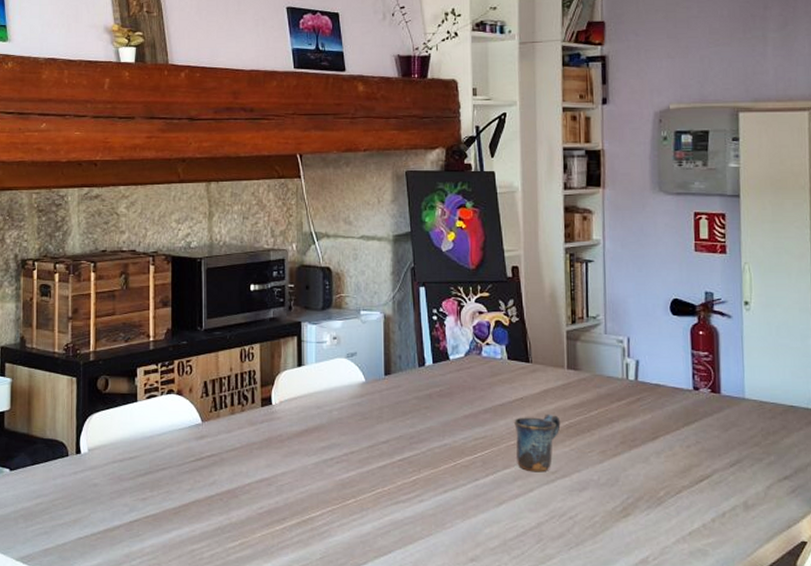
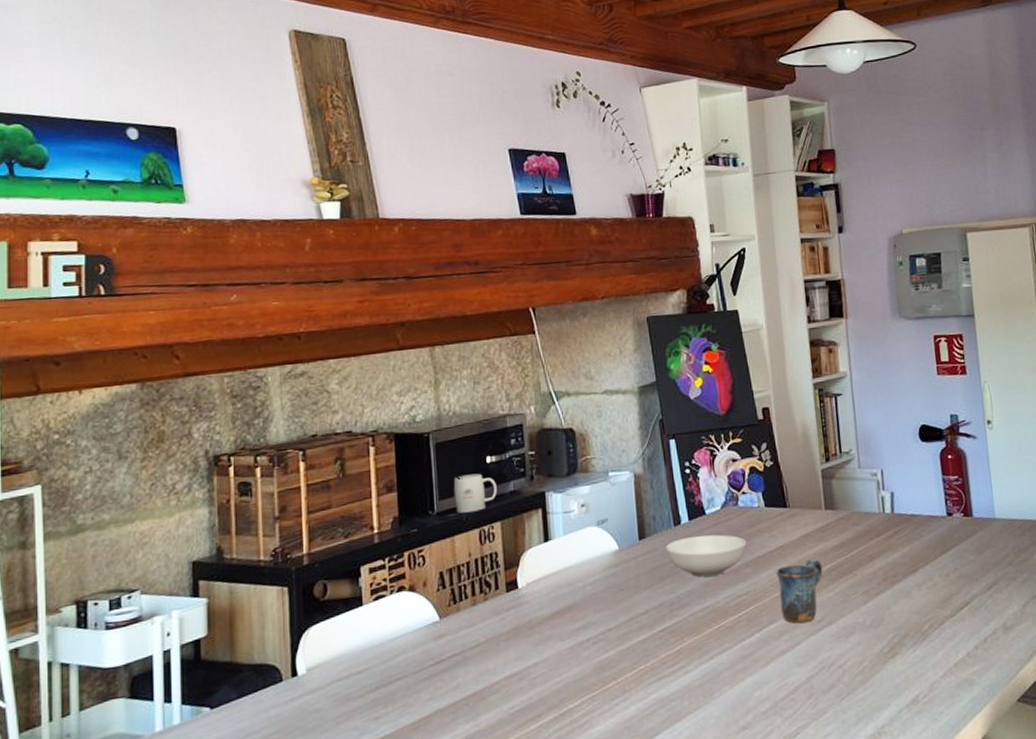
mug: none [220,299,259,332] -> present [453,473,498,514]
bowl: none [410,378,487,417] -> present [666,534,747,577]

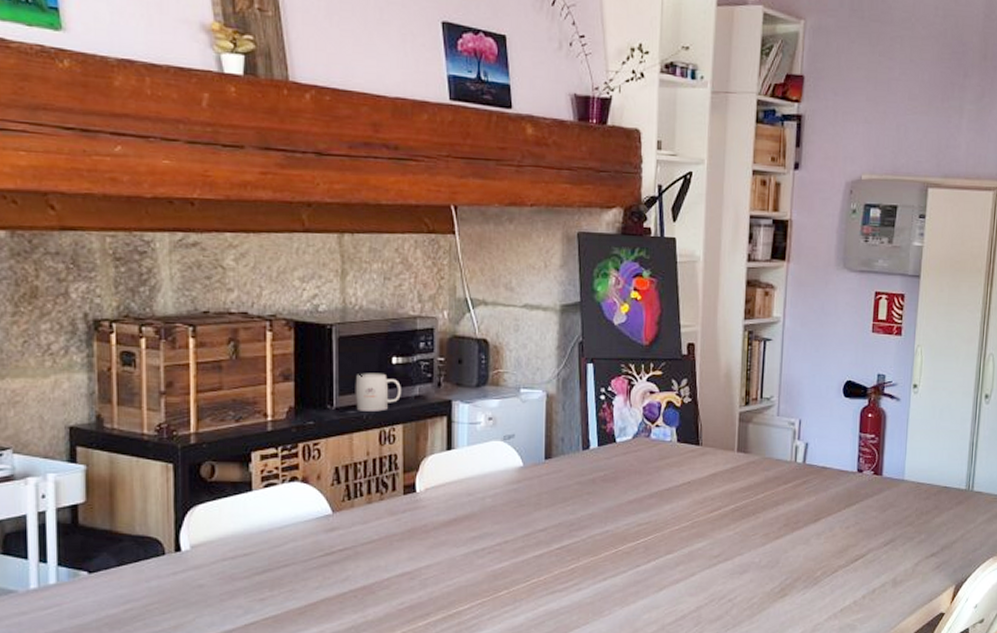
bowl: present [666,534,747,577] -> none [572,462,654,502]
mug: present [775,559,823,624] -> none [679,497,727,557]

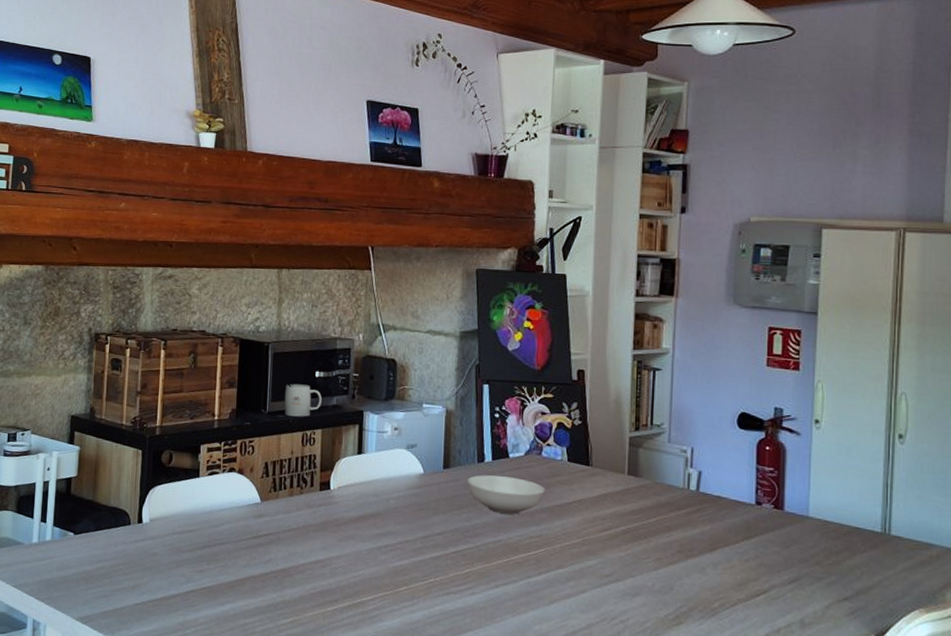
bowl: none [572,462,654,502] -> present [468,475,545,515]

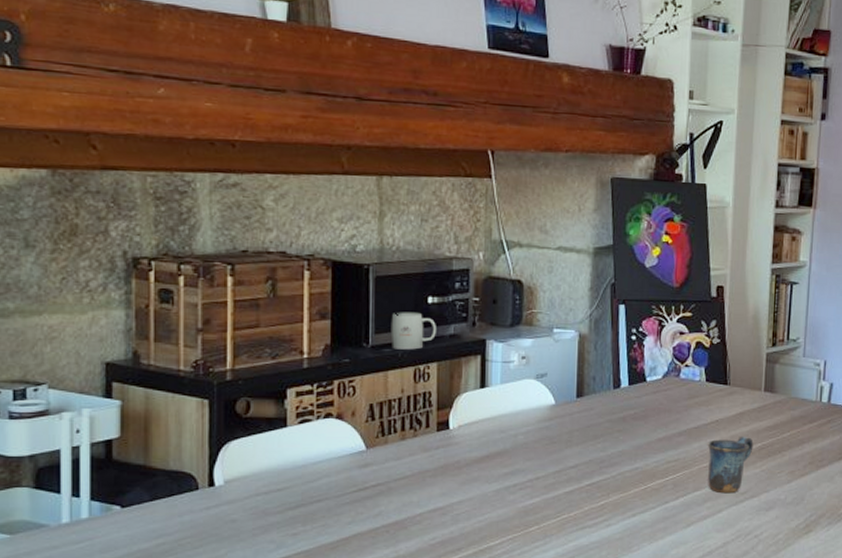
bowl: present [468,475,545,515] -> none [603,400,683,440]
mug: none [569,517,618,575] -> present [707,436,754,494]

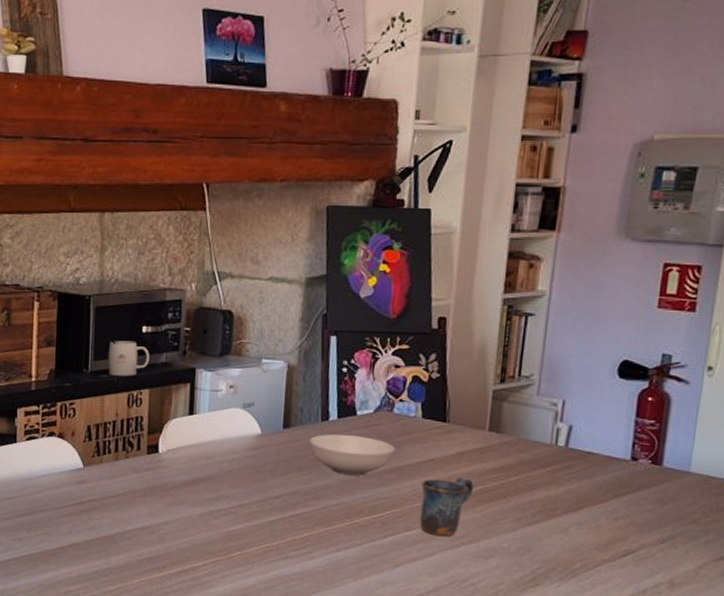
bowl: none [603,400,683,440] -> present [309,434,396,476]

